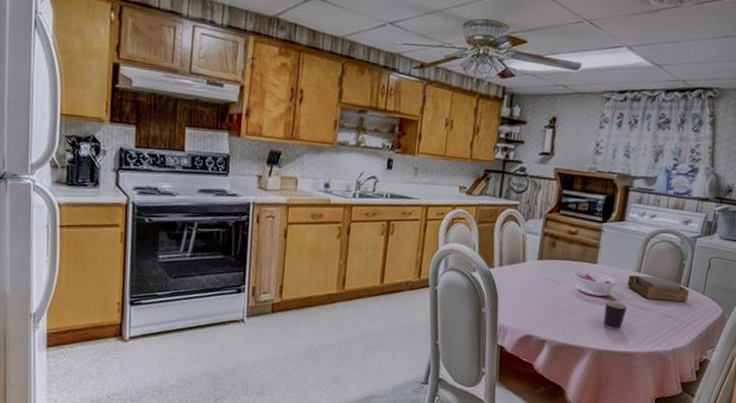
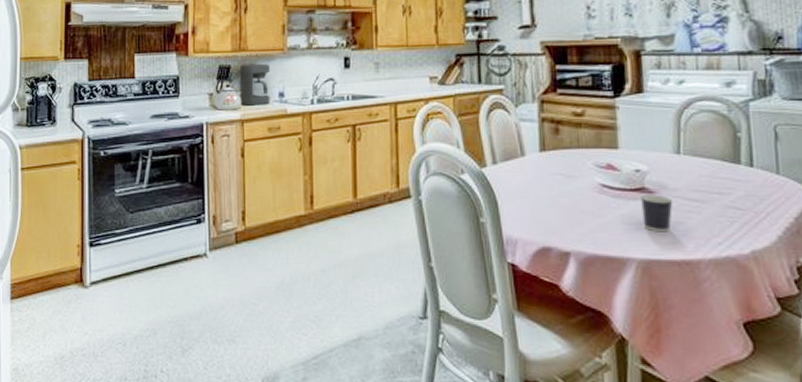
kettle: none [263,163,290,195] -> present [215,78,242,111]
coffee maker: none [287,152,319,194] -> present [239,63,270,106]
napkin holder: present [627,275,689,302] -> none [665,157,757,187]

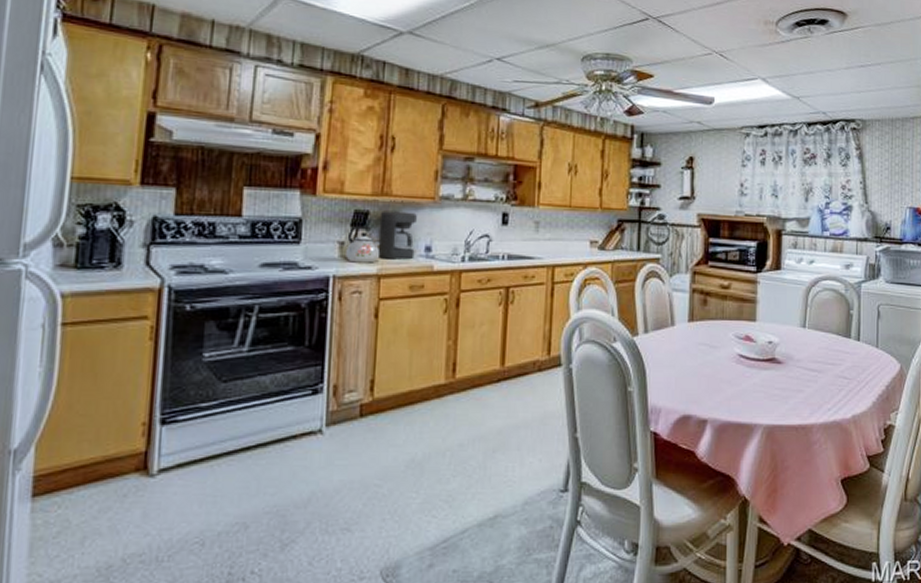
mug: present [641,195,673,232] -> none [771,365,797,400]

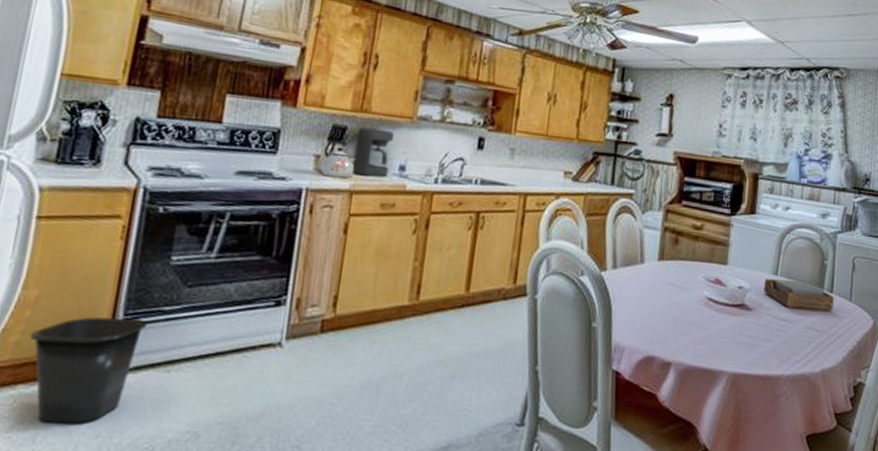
waste bin: none [67,417,185,526] -> present [29,317,147,424]
napkin holder: none [793,331,861,359] -> present [764,279,834,311]

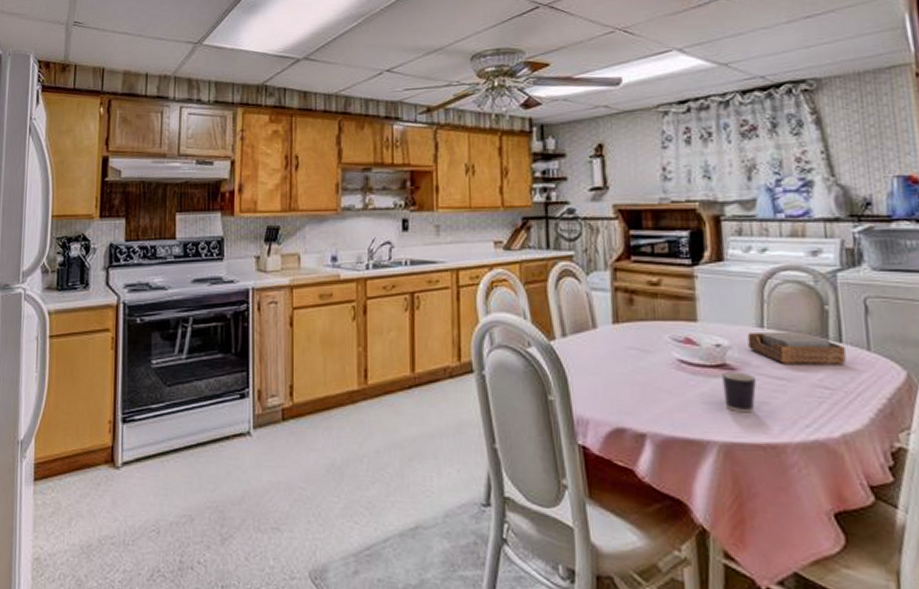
waste bin: present [29,317,147,424] -> none [56,416,140,510]
kettle: present [320,140,356,179] -> none [262,240,292,275]
coffee maker: present [352,127,394,178] -> none [289,225,322,270]
mug: none [738,311,766,348] -> present [722,372,757,413]

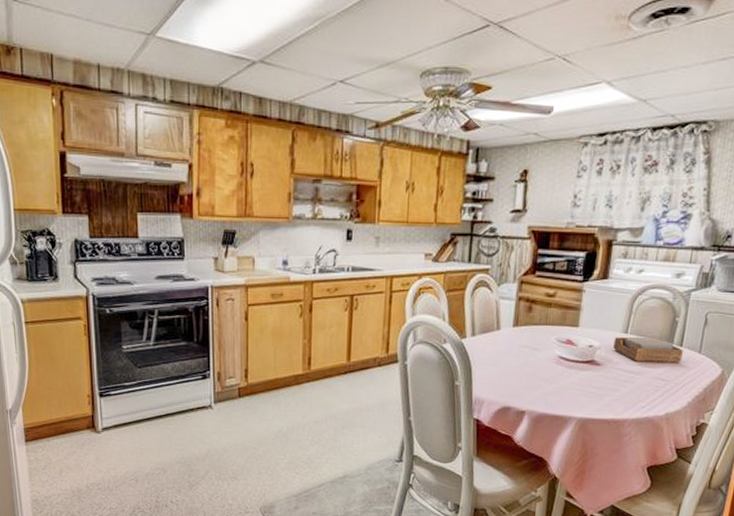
mug: present [722,372,757,413] -> none [587,366,614,397]

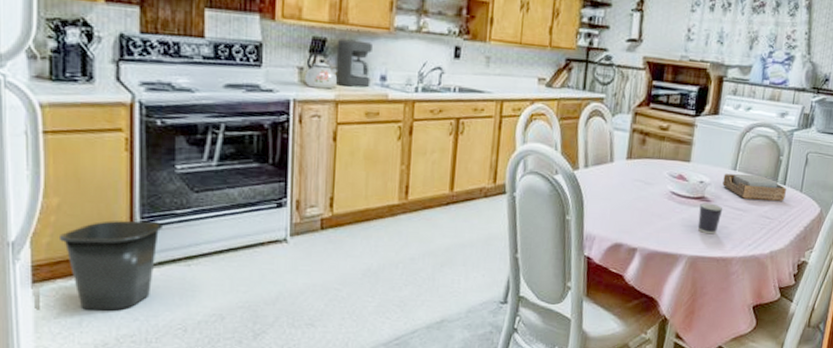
waste bin: none [41,391,115,464] -> present [58,220,162,311]
kettle: none [220,243,247,275] -> present [305,52,338,89]
coffee maker: none [244,230,275,272] -> present [335,39,372,88]
mug: none [587,366,614,397] -> present [697,203,723,235]

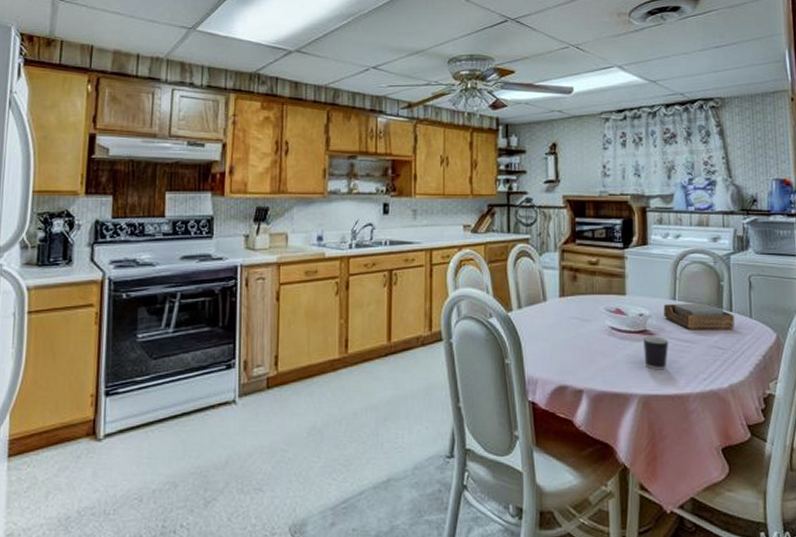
waste bin: present [58,220,162,311] -> none [33,390,124,482]
kettle: present [305,52,338,89] -> none [250,220,280,253]
coffee maker: present [335,39,372,88] -> none [277,206,309,249]

